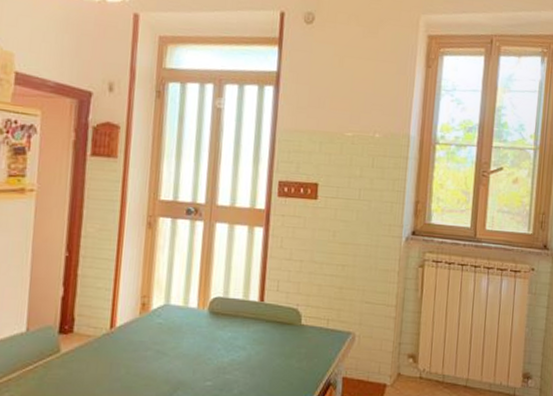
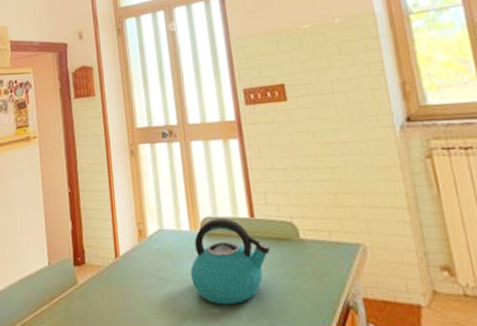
kettle: none [190,299,272,379] -> present [190,218,270,305]

